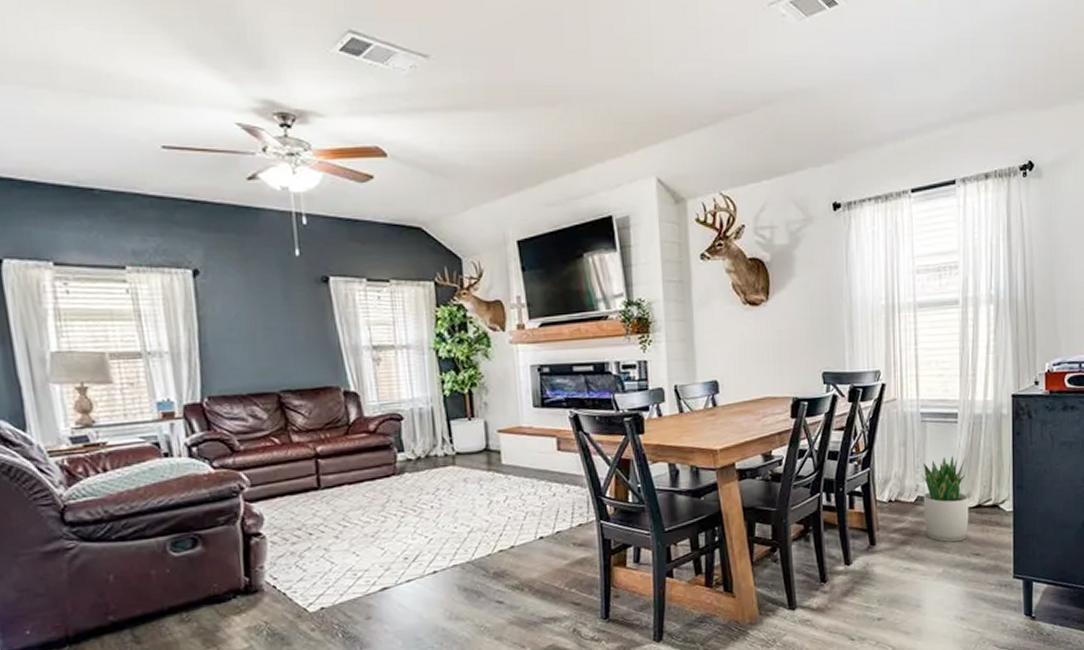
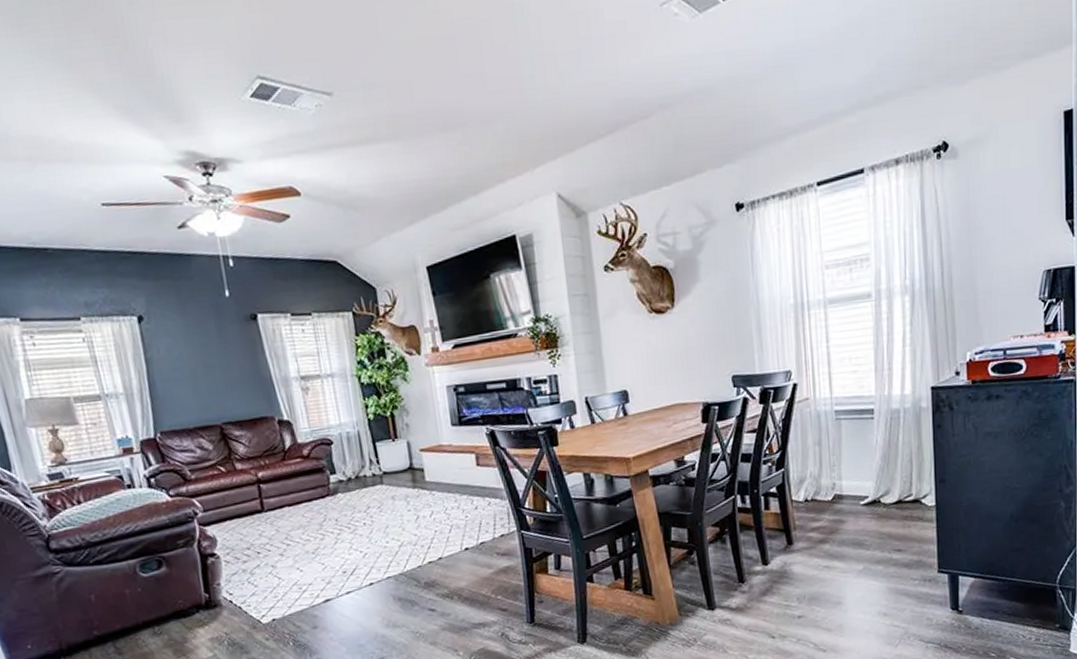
planter: present [921,455,969,543] -> none [838,451,889,539]

